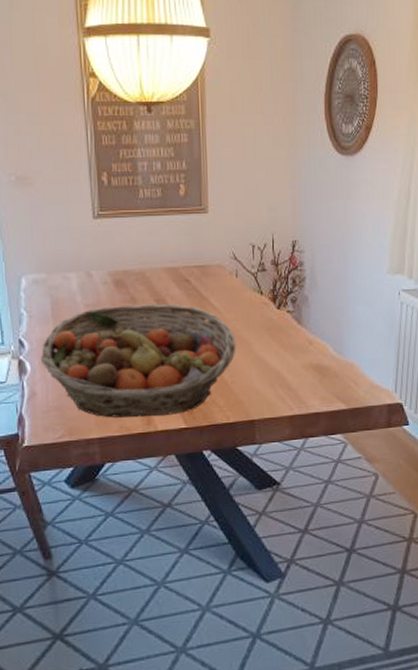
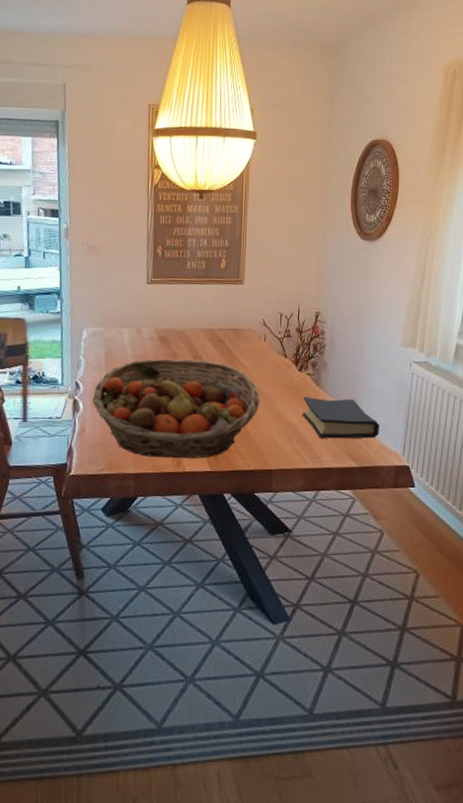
hardback book: none [284,335,369,381] -> present [302,397,380,439]

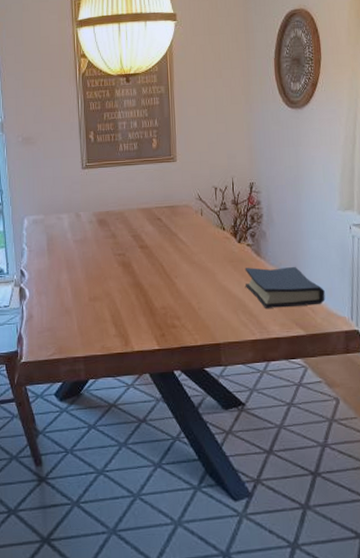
fruit basket: present [91,359,260,459] -> none [37,239,202,339]

